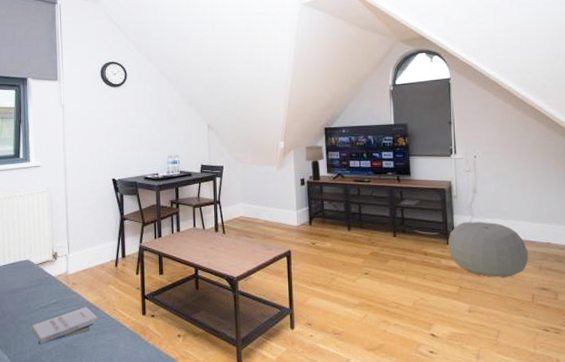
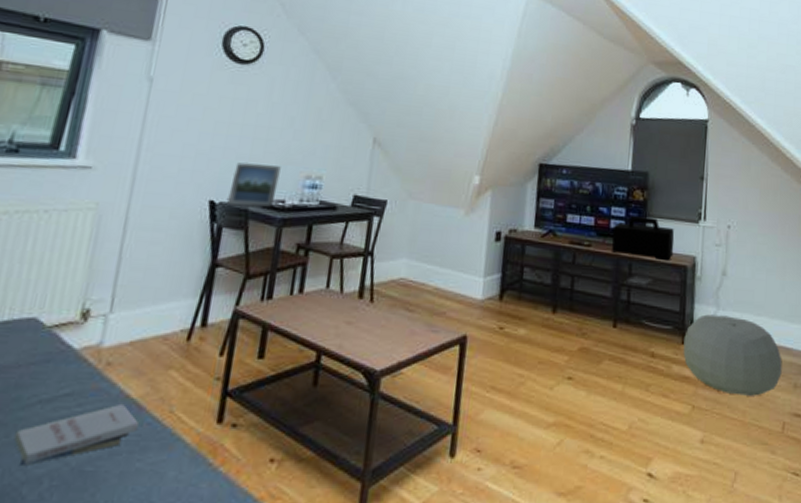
picture frame: none [122,152,152,180] -> present [226,162,281,208]
table lamp: present [304,145,325,181] -> none [506,186,534,237]
speaker: none [385,157,433,186] -> present [611,216,675,260]

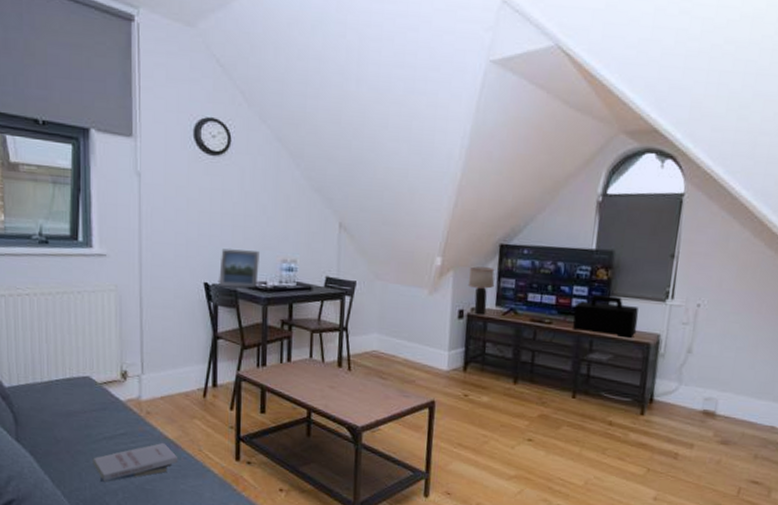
table lamp: none [506,186,534,237] -> present [467,266,495,315]
pouf: present [683,314,782,396] -> none [641,389,745,464]

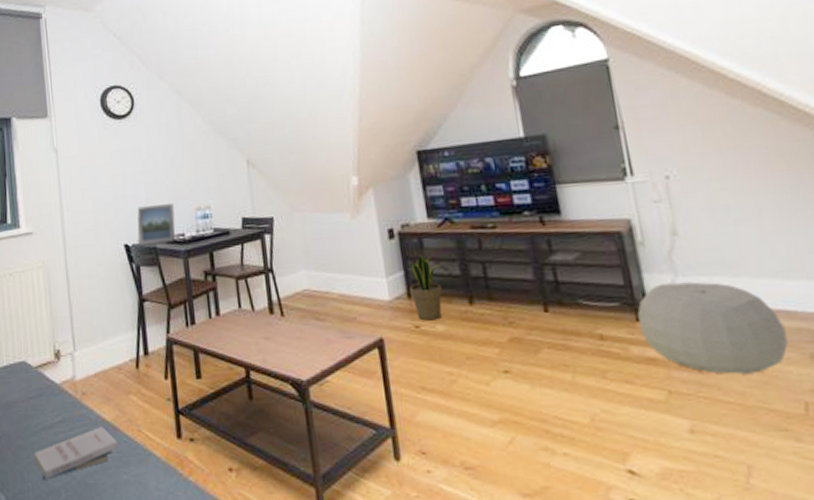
potted plant: none [465,337,498,392] -> present [409,256,442,321]
table lamp: present [467,266,495,315] -> none [389,177,421,232]
speaker: present [573,295,639,337] -> none [517,184,600,231]
pouf: none [641,389,745,464] -> present [637,281,789,374]

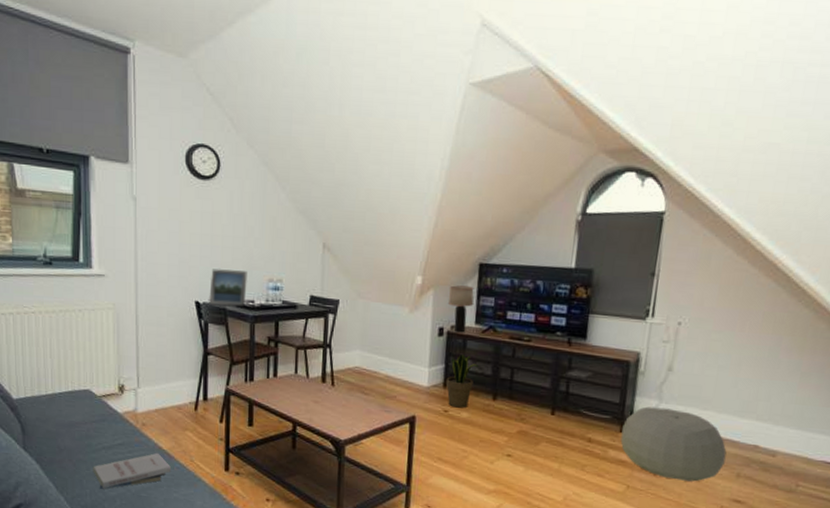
table lamp: none [389,177,421,232] -> present [447,285,474,333]

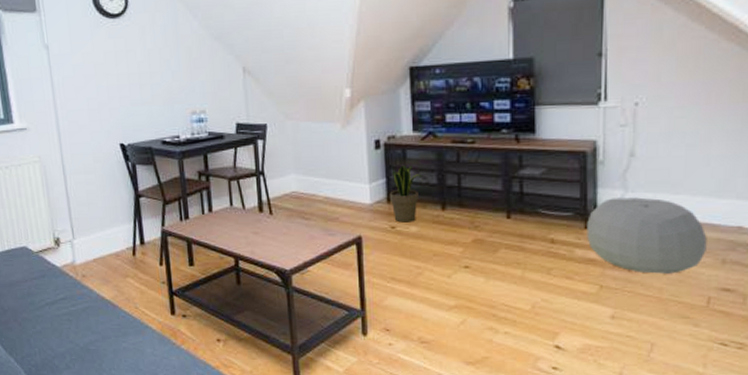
books: present [93,452,172,489] -> none [38,303,118,346]
picture frame: present [208,269,247,307] -> none [132,106,171,146]
table lamp: present [447,285,474,333] -> none [380,92,409,143]

